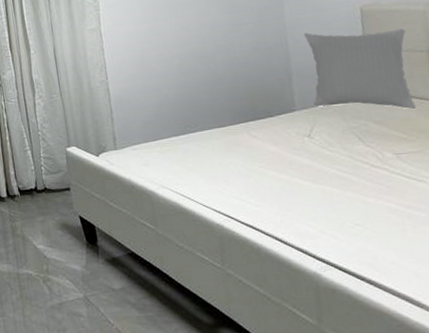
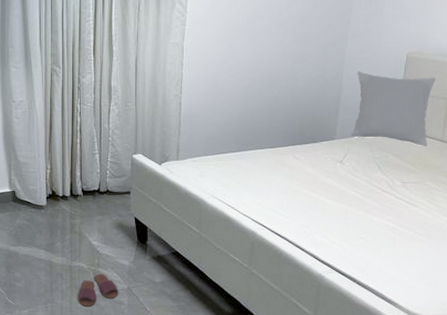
slippers: none [30,281,75,320] -> present [77,274,118,306]

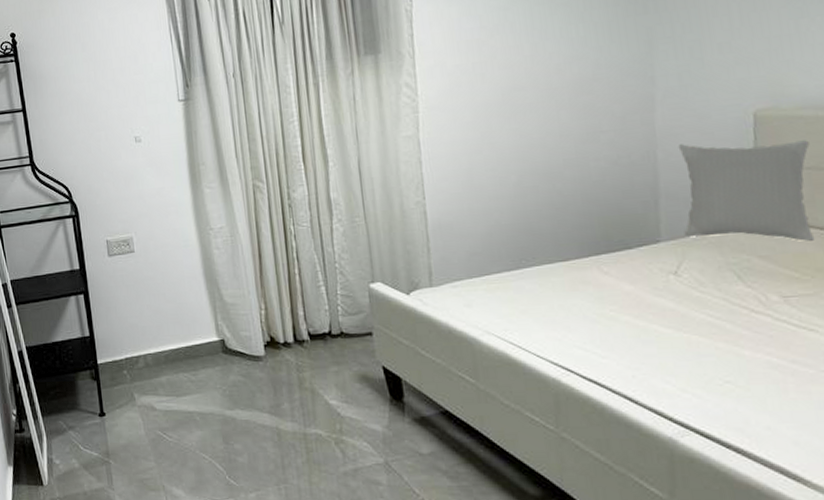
slippers: present [77,274,118,306] -> none [318,444,373,488]

